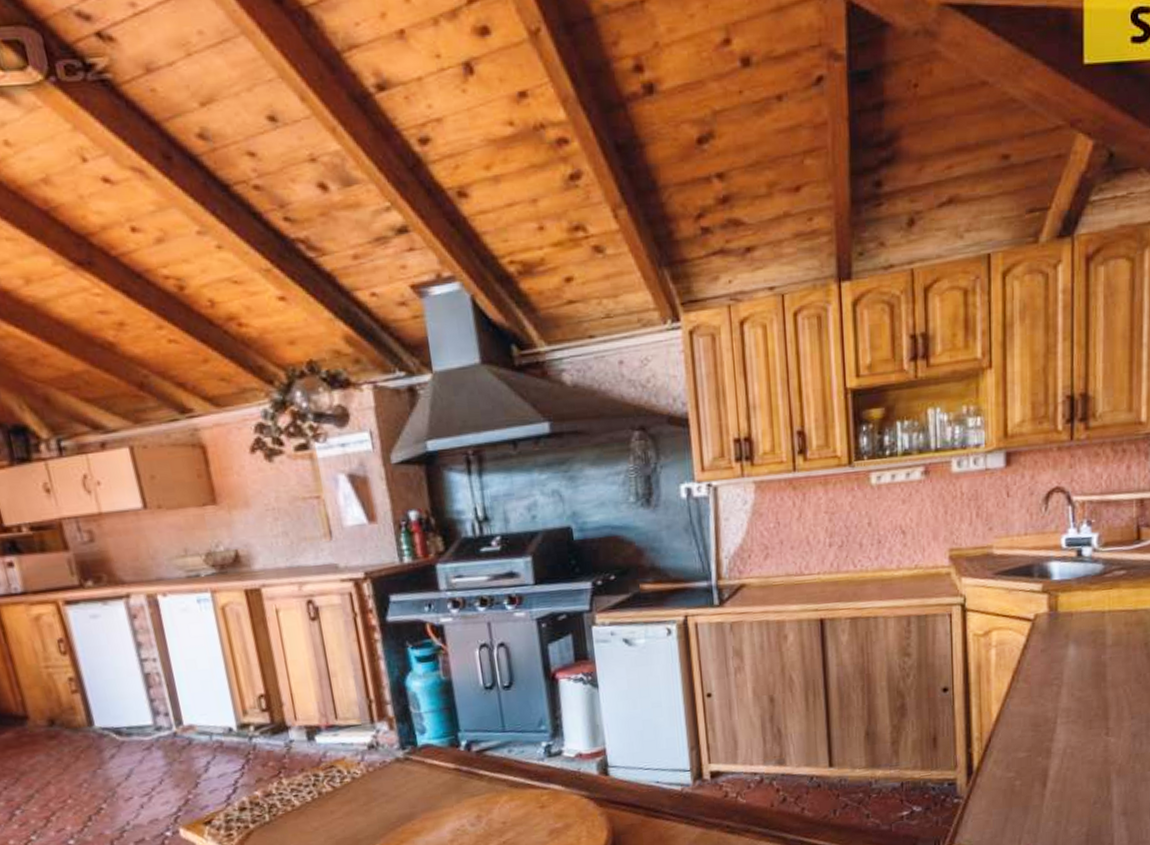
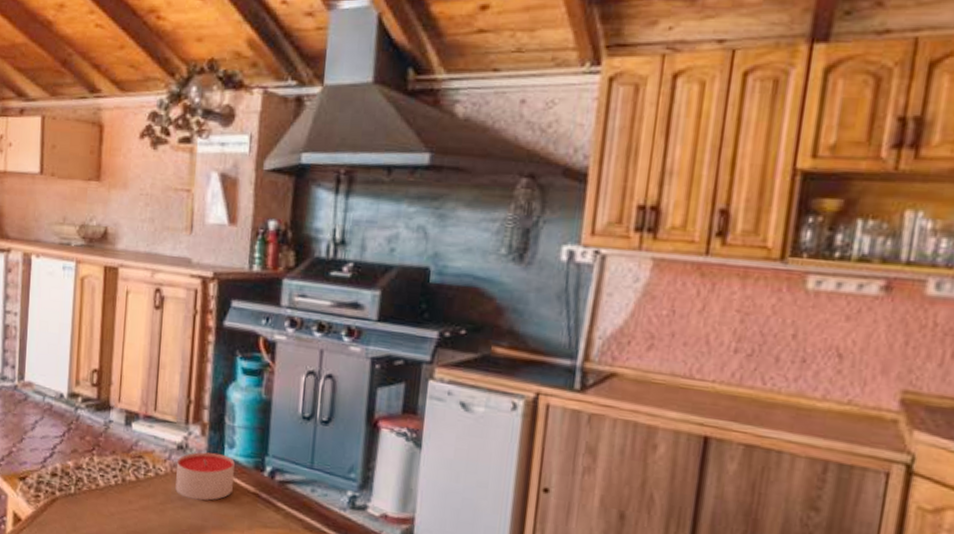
candle: none [371,741,434,792] -> present [175,452,235,501]

